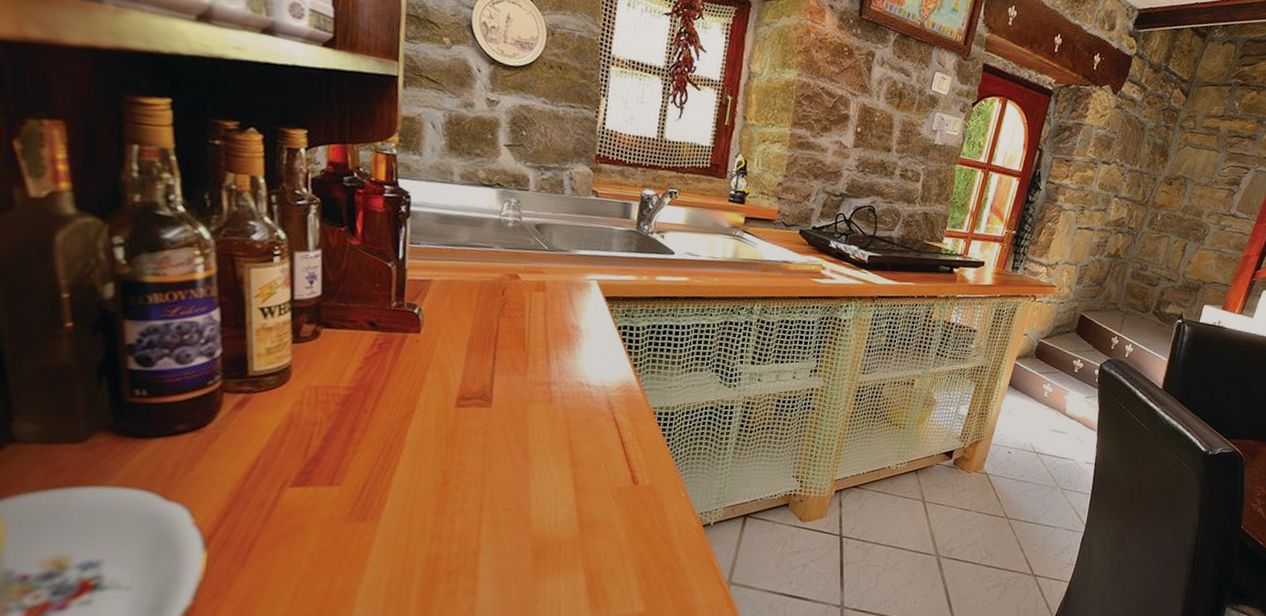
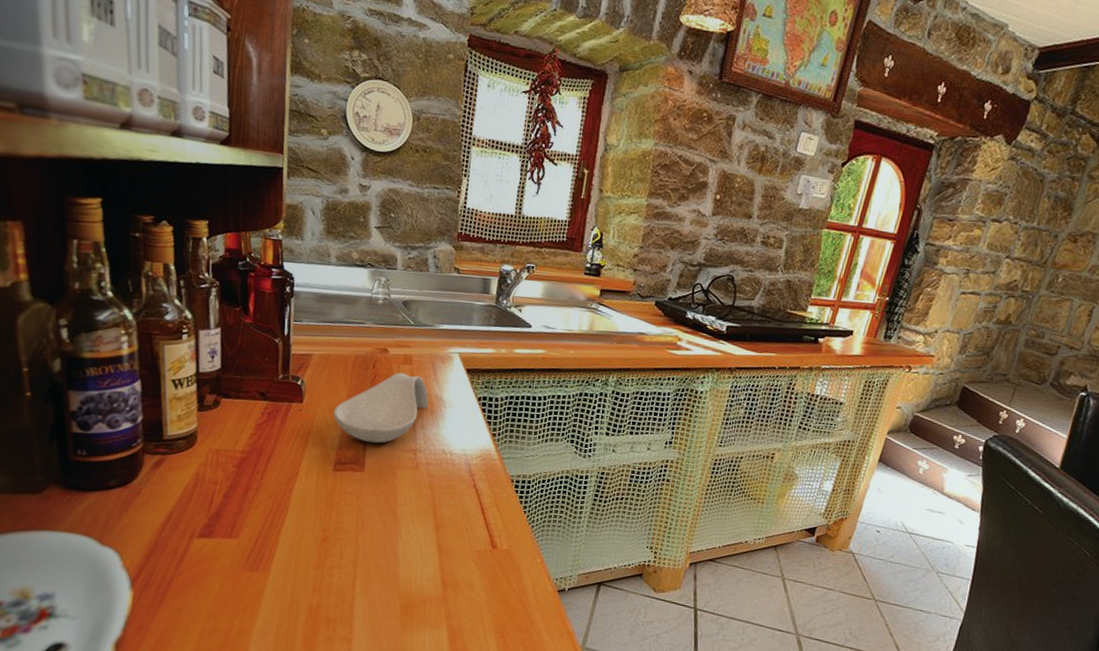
spoon rest: none [456,300,565,377] -> present [333,372,429,444]

